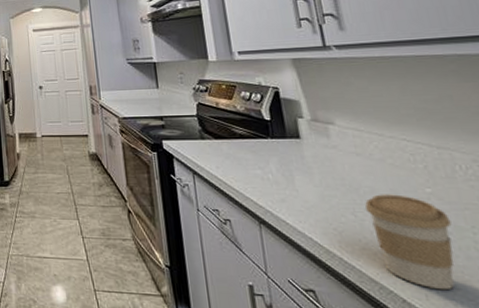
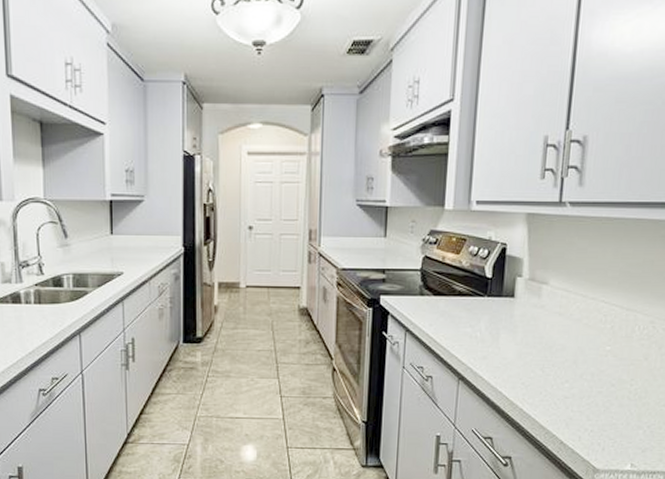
coffee cup: present [365,194,455,291] -> none [553,351,617,433]

